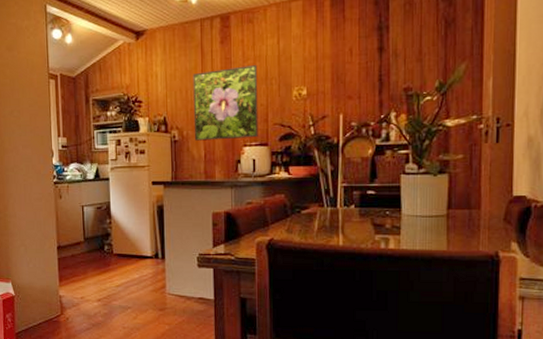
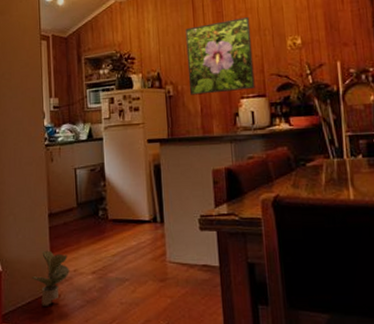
potted plant: none [42,279,77,327] -> present [31,250,69,306]

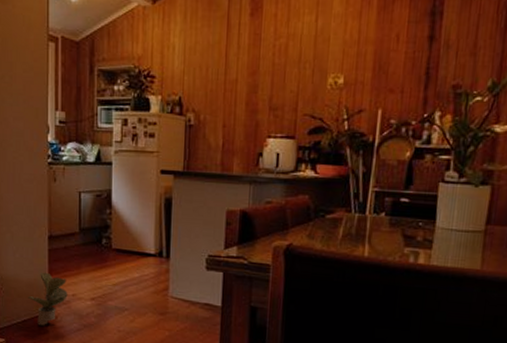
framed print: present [185,16,255,95] -> none [212,43,291,129]

